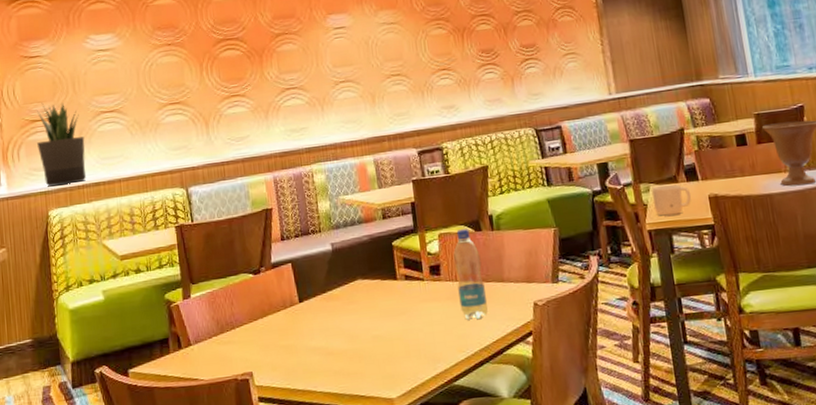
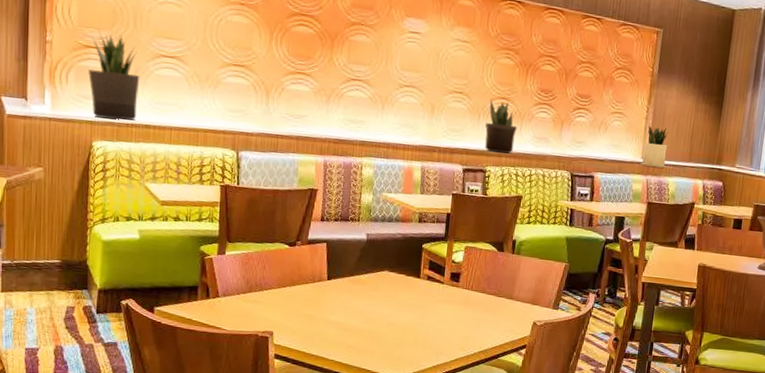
planter: none [430,72,467,128] -> present [485,99,517,154]
bottle: present [453,229,488,320] -> none [470,246,498,326]
planter: none [607,56,640,103] -> present [640,125,668,169]
mug: present [652,184,692,216] -> none [652,246,685,274]

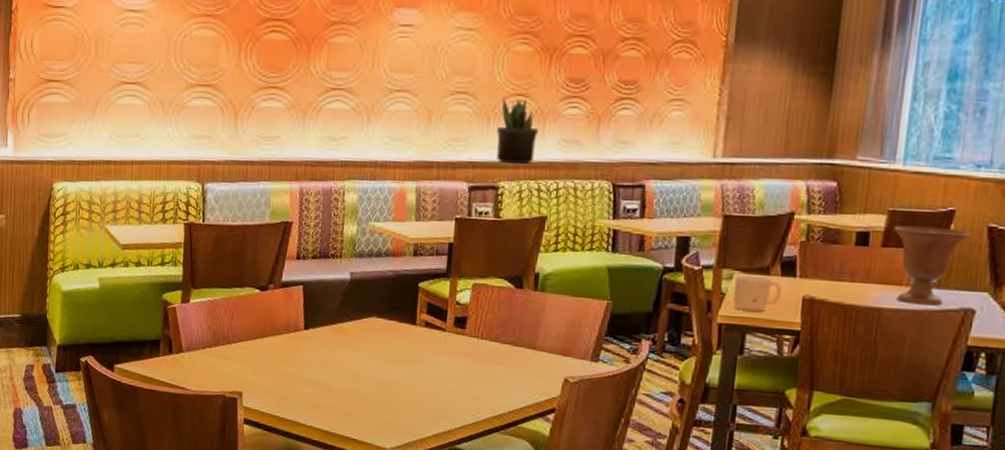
planter: present [88,29,140,121] -> none [50,61,101,158]
planter: present [640,125,668,169] -> none [711,112,752,170]
mug: none [652,246,685,274] -> present [733,274,782,312]

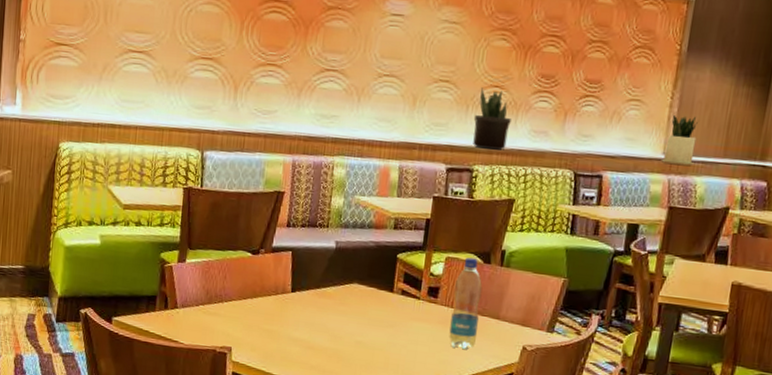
bottle: none [480,283,516,384] -> present [449,257,483,349]
planter: none [711,112,752,170] -> present [660,114,698,167]
mug: present [733,274,782,312] -> none [672,260,715,294]

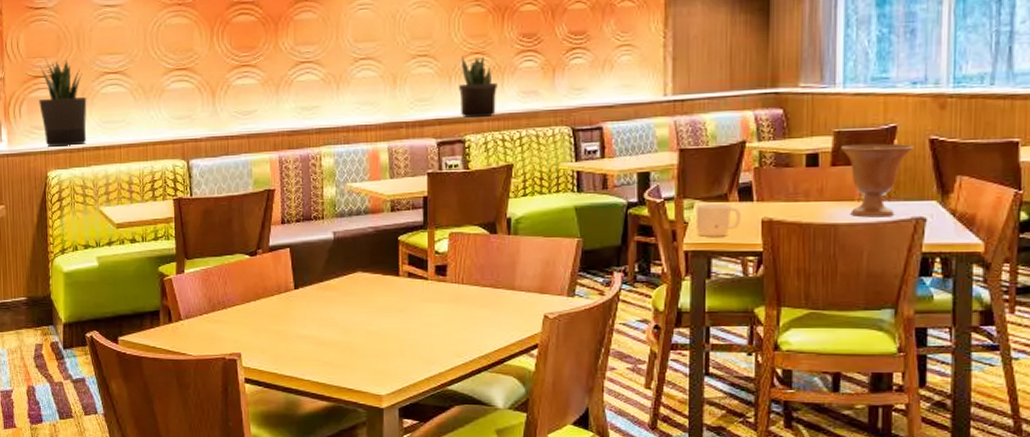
planter: none [58,26,108,120] -> present [39,58,87,147]
bottle: present [449,257,483,349] -> none [462,230,494,325]
planter: present [660,114,698,167] -> none [663,52,699,106]
mug: none [672,260,715,294] -> present [697,202,742,237]

